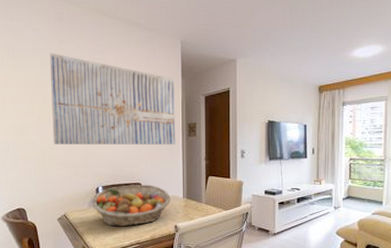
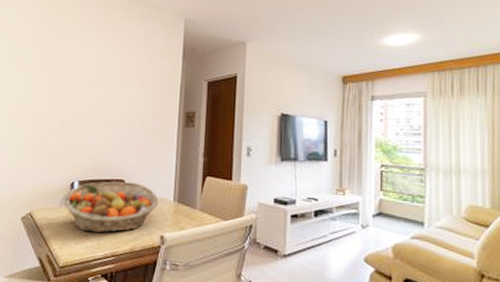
wall art: present [50,53,176,146] -> none [29,27,174,137]

